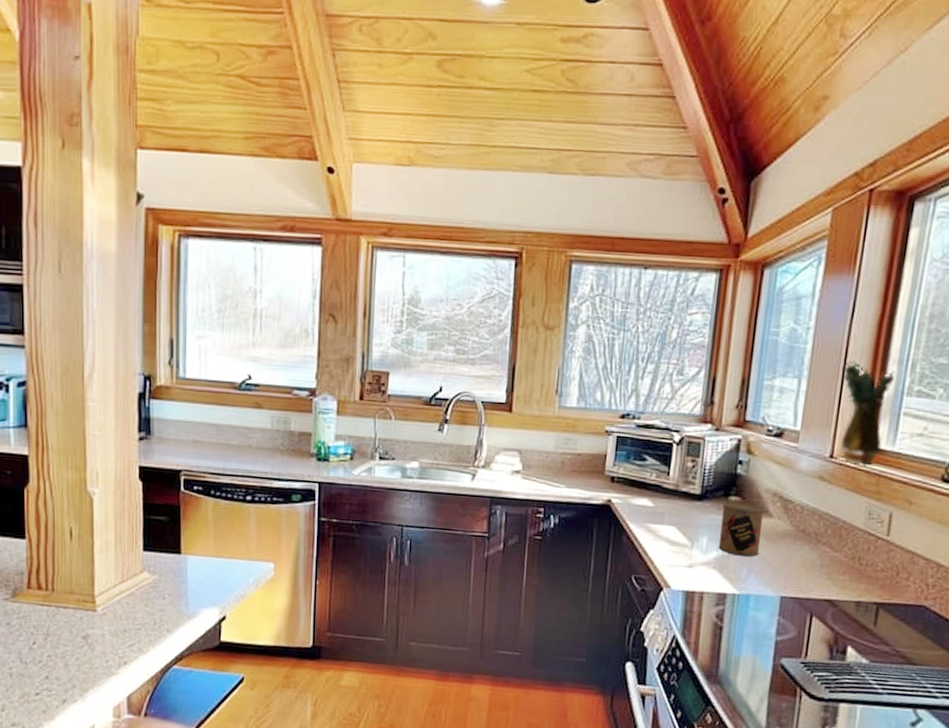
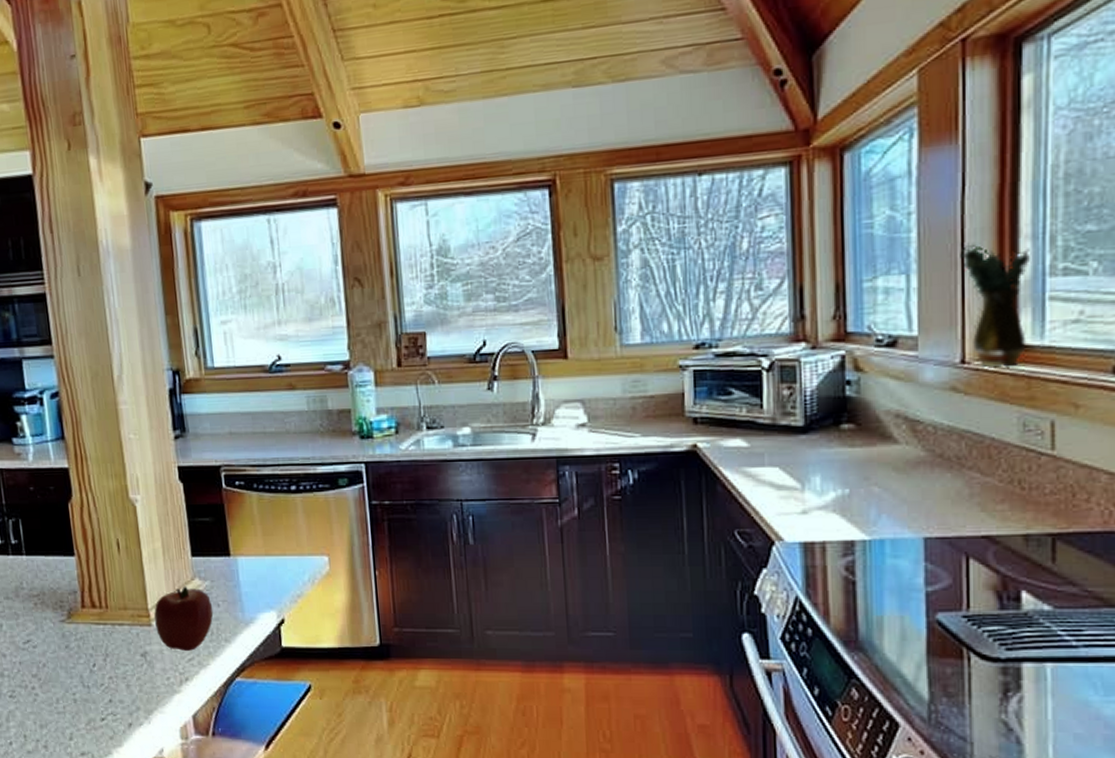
fruit: none [100,577,158,638] -> present [154,586,214,651]
tin can: present [718,502,765,558] -> none [834,430,889,495]

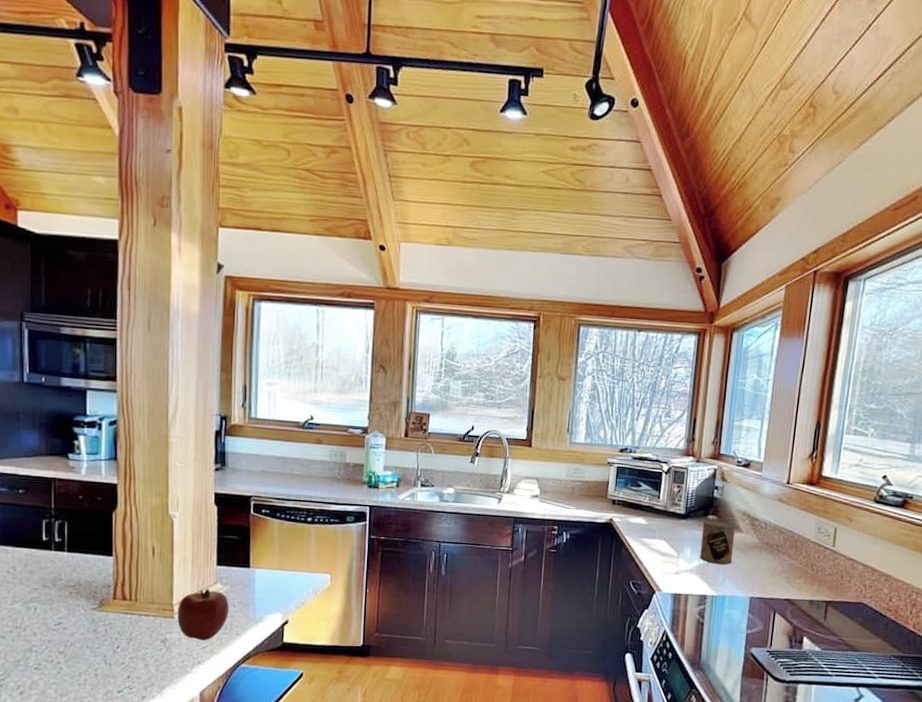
tin can: none [834,430,889,495] -> present [699,520,736,566]
vase: present [960,243,1030,368] -> none [795,404,837,490]

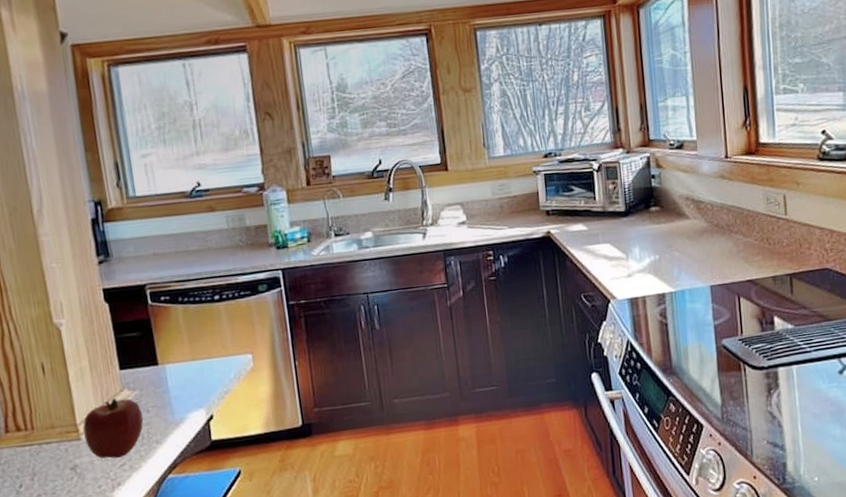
tin can: present [699,520,736,566] -> none [646,210,685,259]

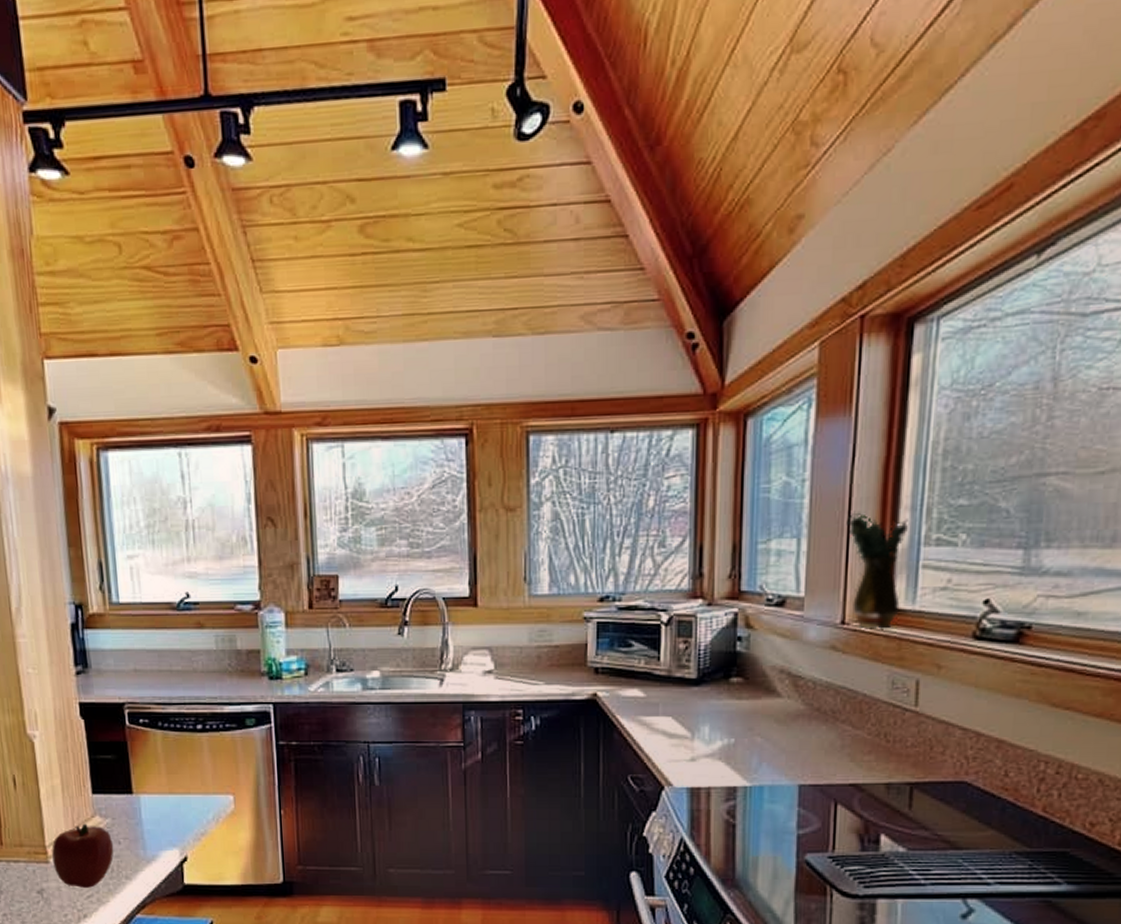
vase: none [719,72,765,160] -> present [846,510,908,629]

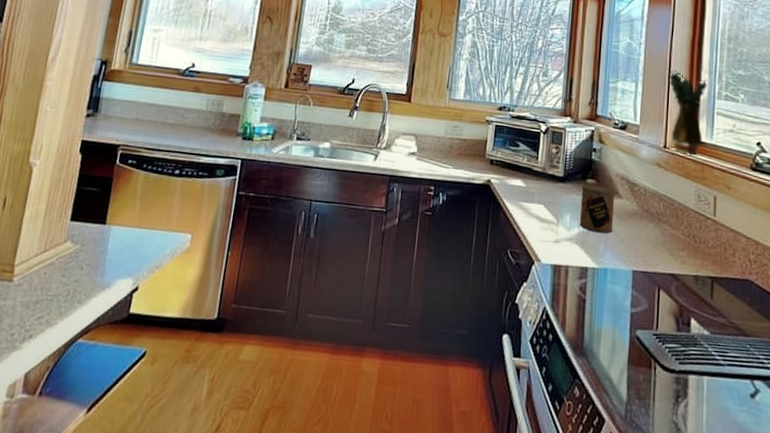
fruit: present [52,823,114,888] -> none [15,247,76,309]
tin can: none [722,684,772,745] -> present [579,184,615,234]

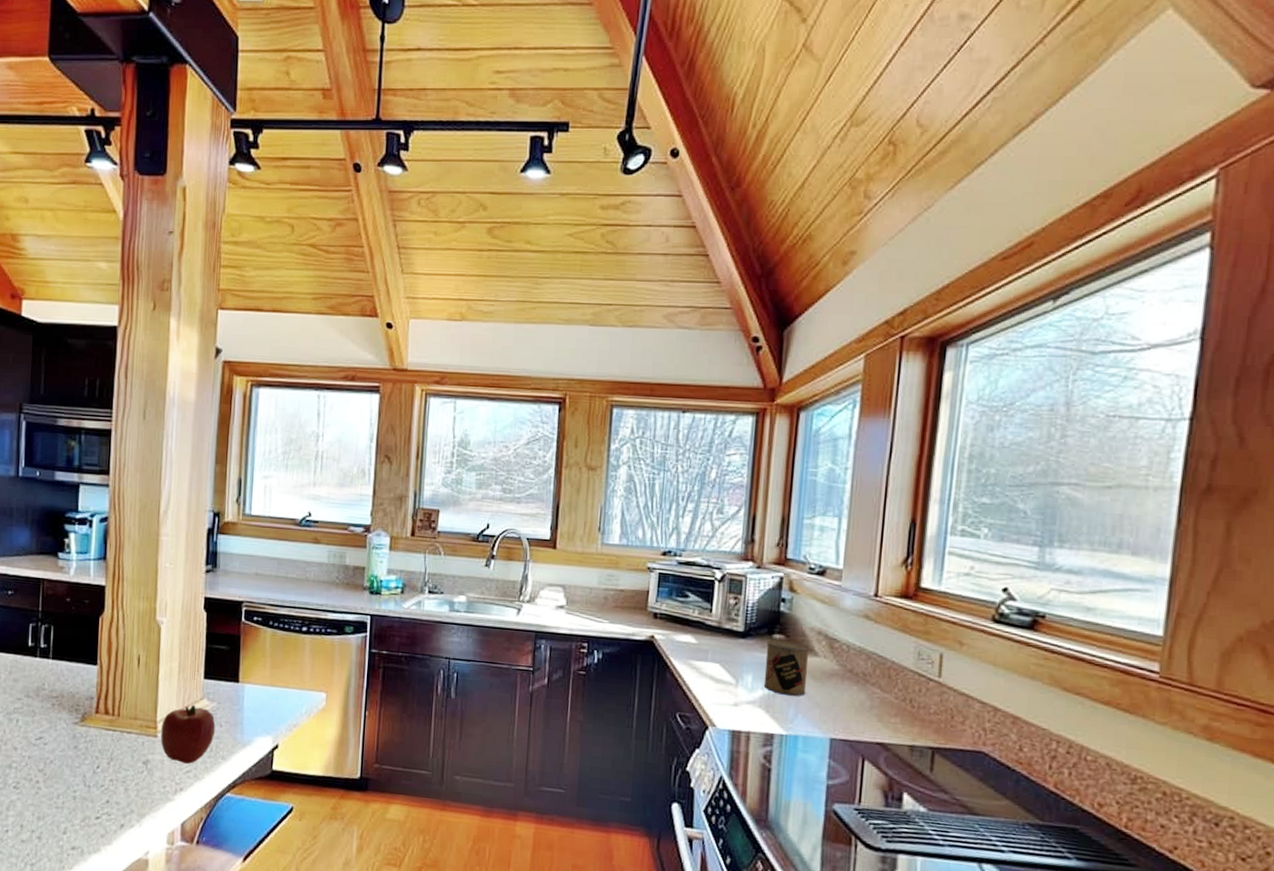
fruit: none [15,247,76,309] -> present [161,704,216,764]
vase: present [668,68,707,155] -> none [882,498,937,605]

